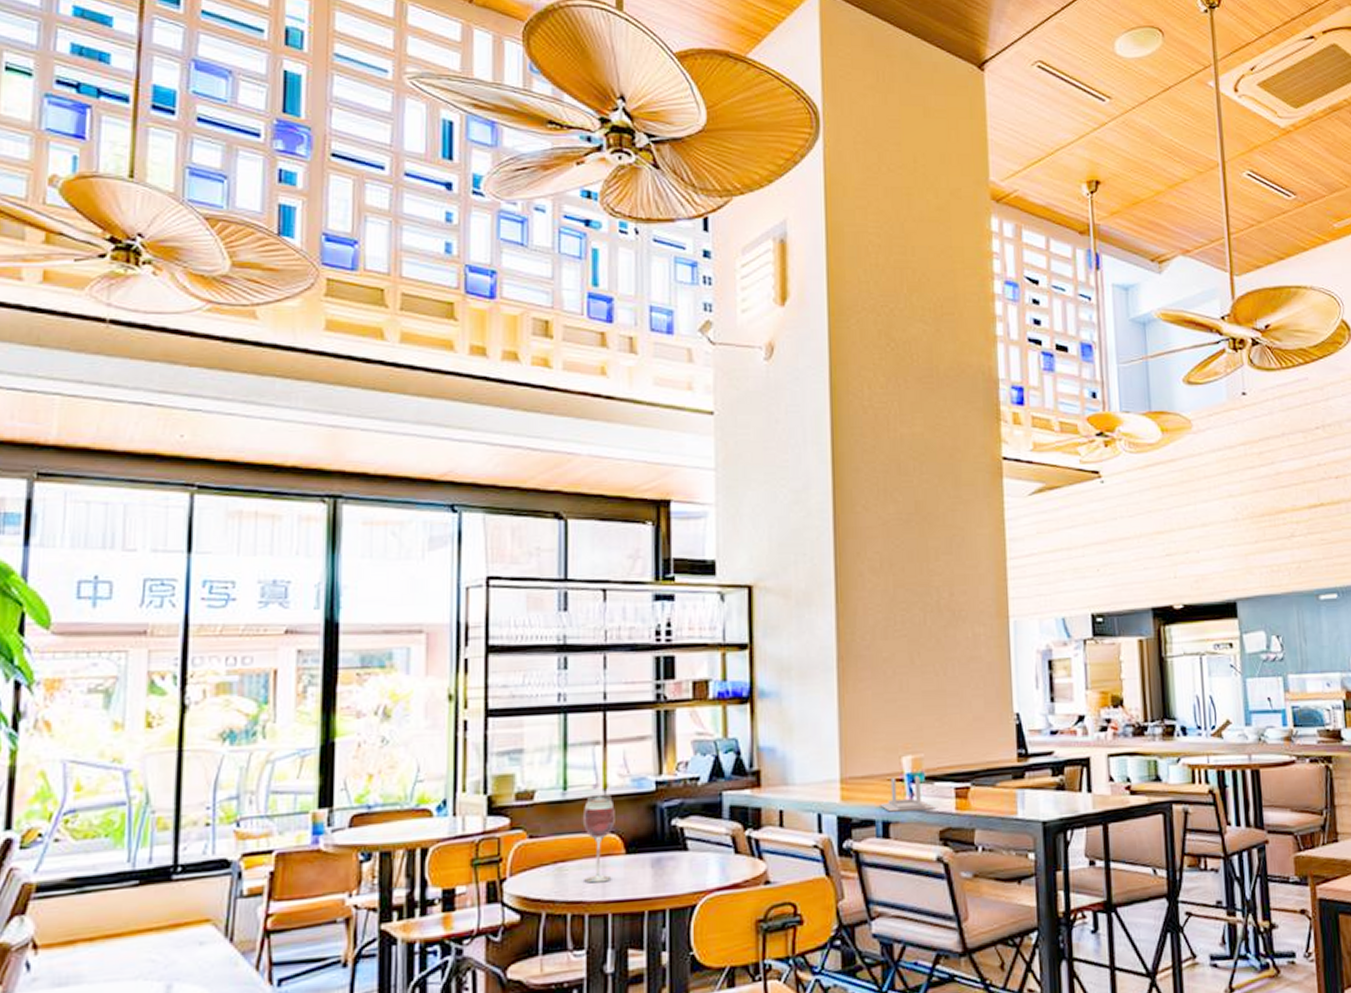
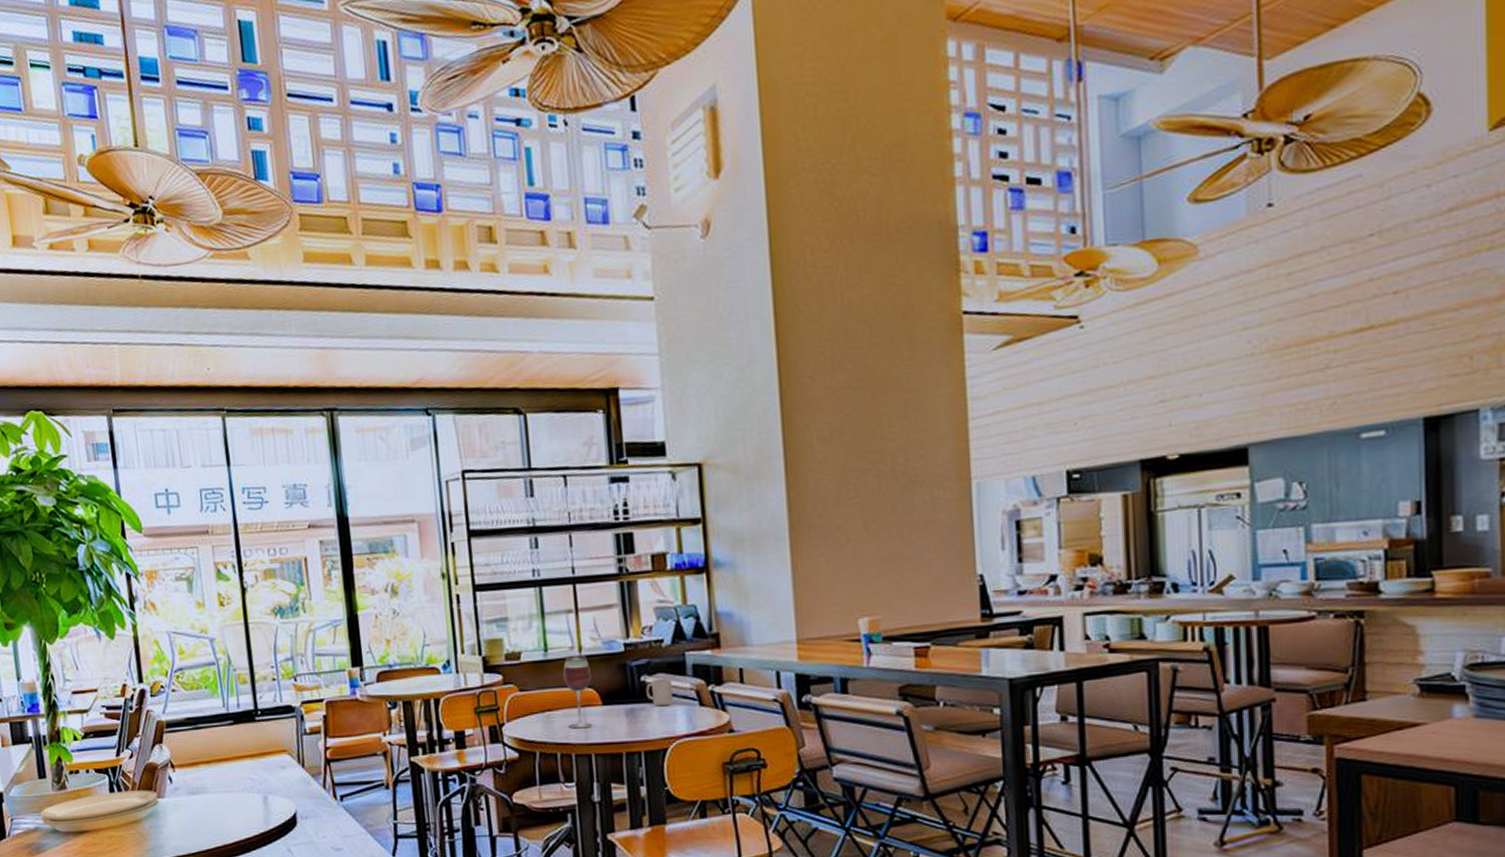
cup: none [677,822,705,854] -> present [646,678,673,705]
napkin holder: present [880,775,935,812] -> none [837,636,894,670]

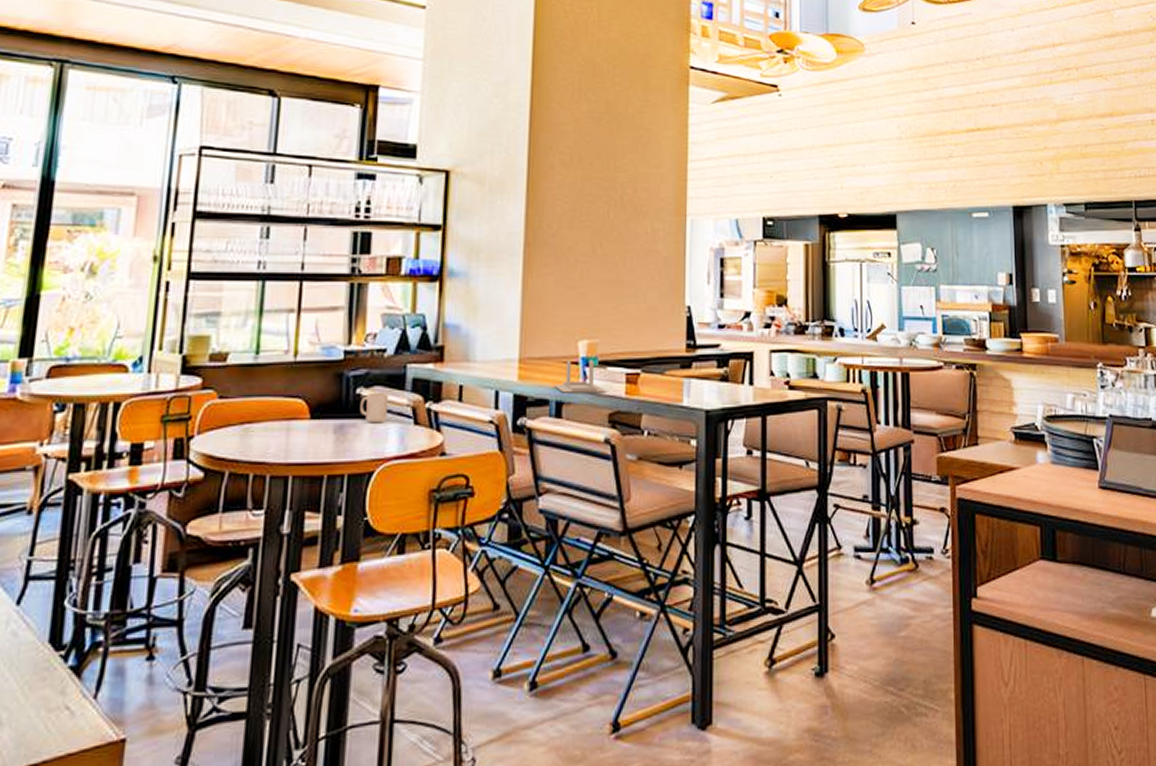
wineglass: present [562,654,592,729] -> none [268,360,304,446]
napkin holder: none [837,636,894,670] -> present [554,360,606,393]

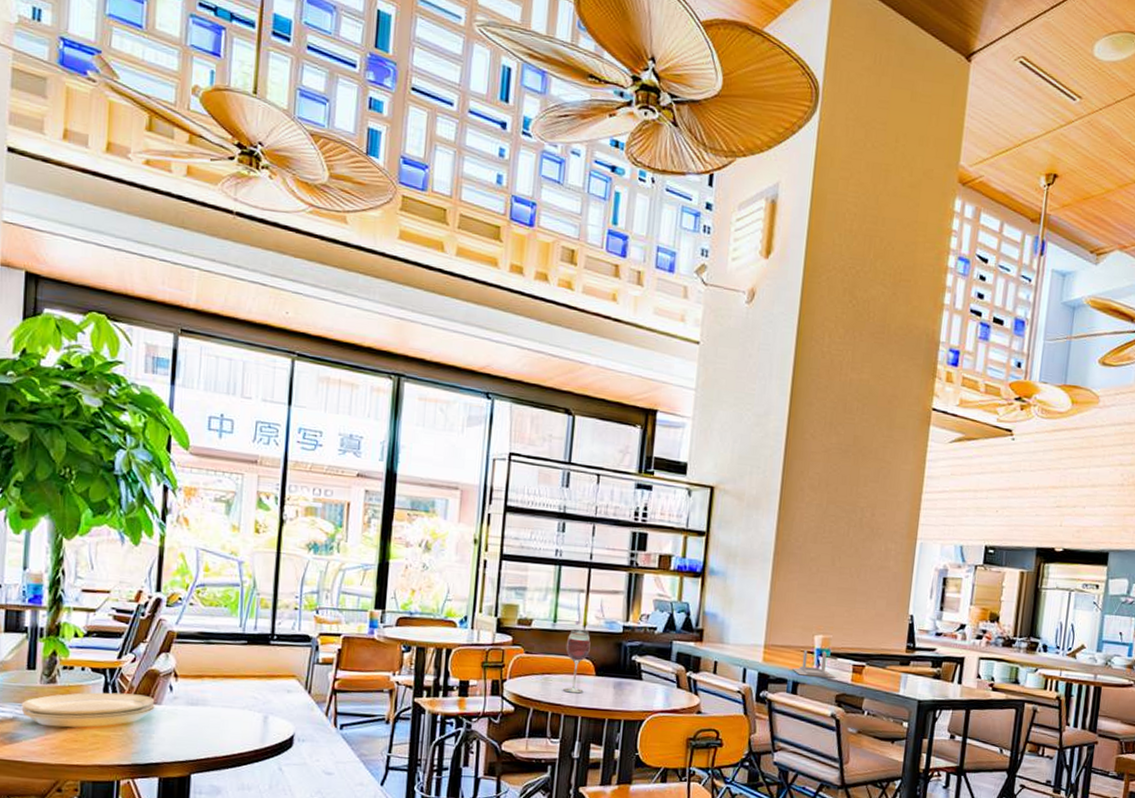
wineglass: none [268,360,304,446] -> present [563,628,591,694]
cup: present [360,392,388,422] -> none [634,660,657,683]

